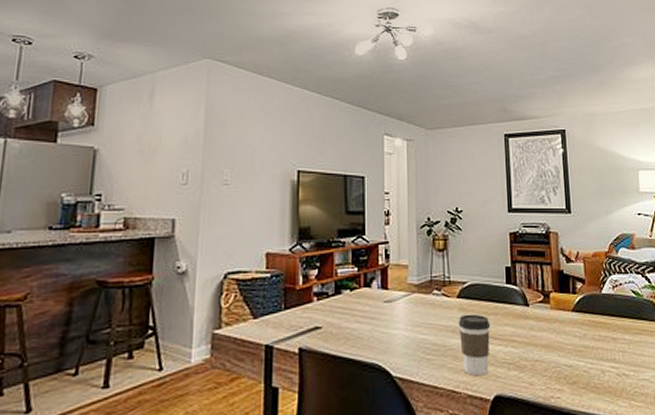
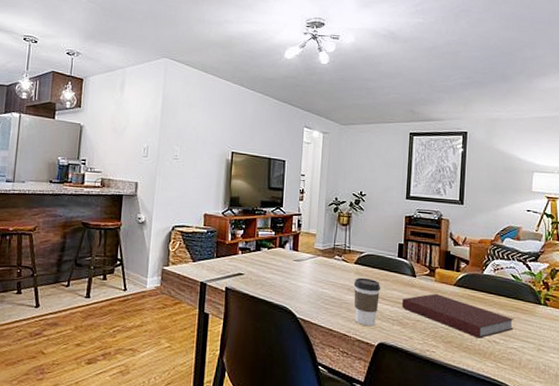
notebook: none [517,324,642,373] -> present [402,294,514,339]

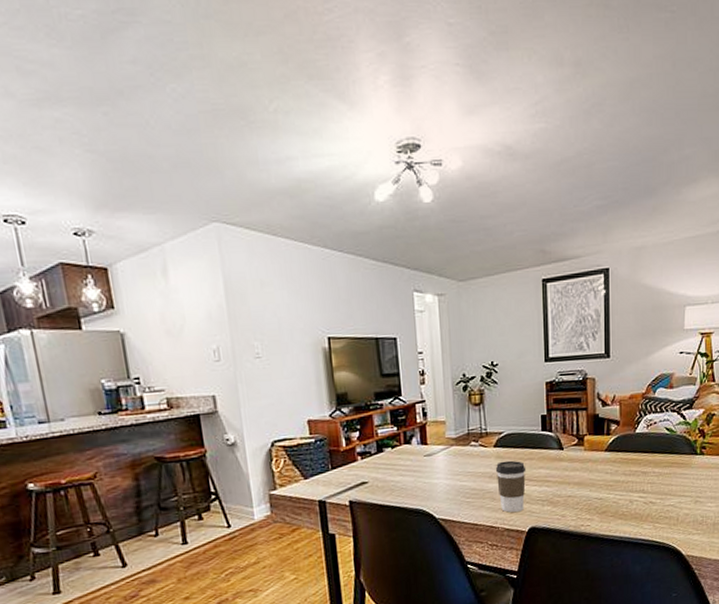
notebook: present [402,294,514,339] -> none [551,463,670,503]

